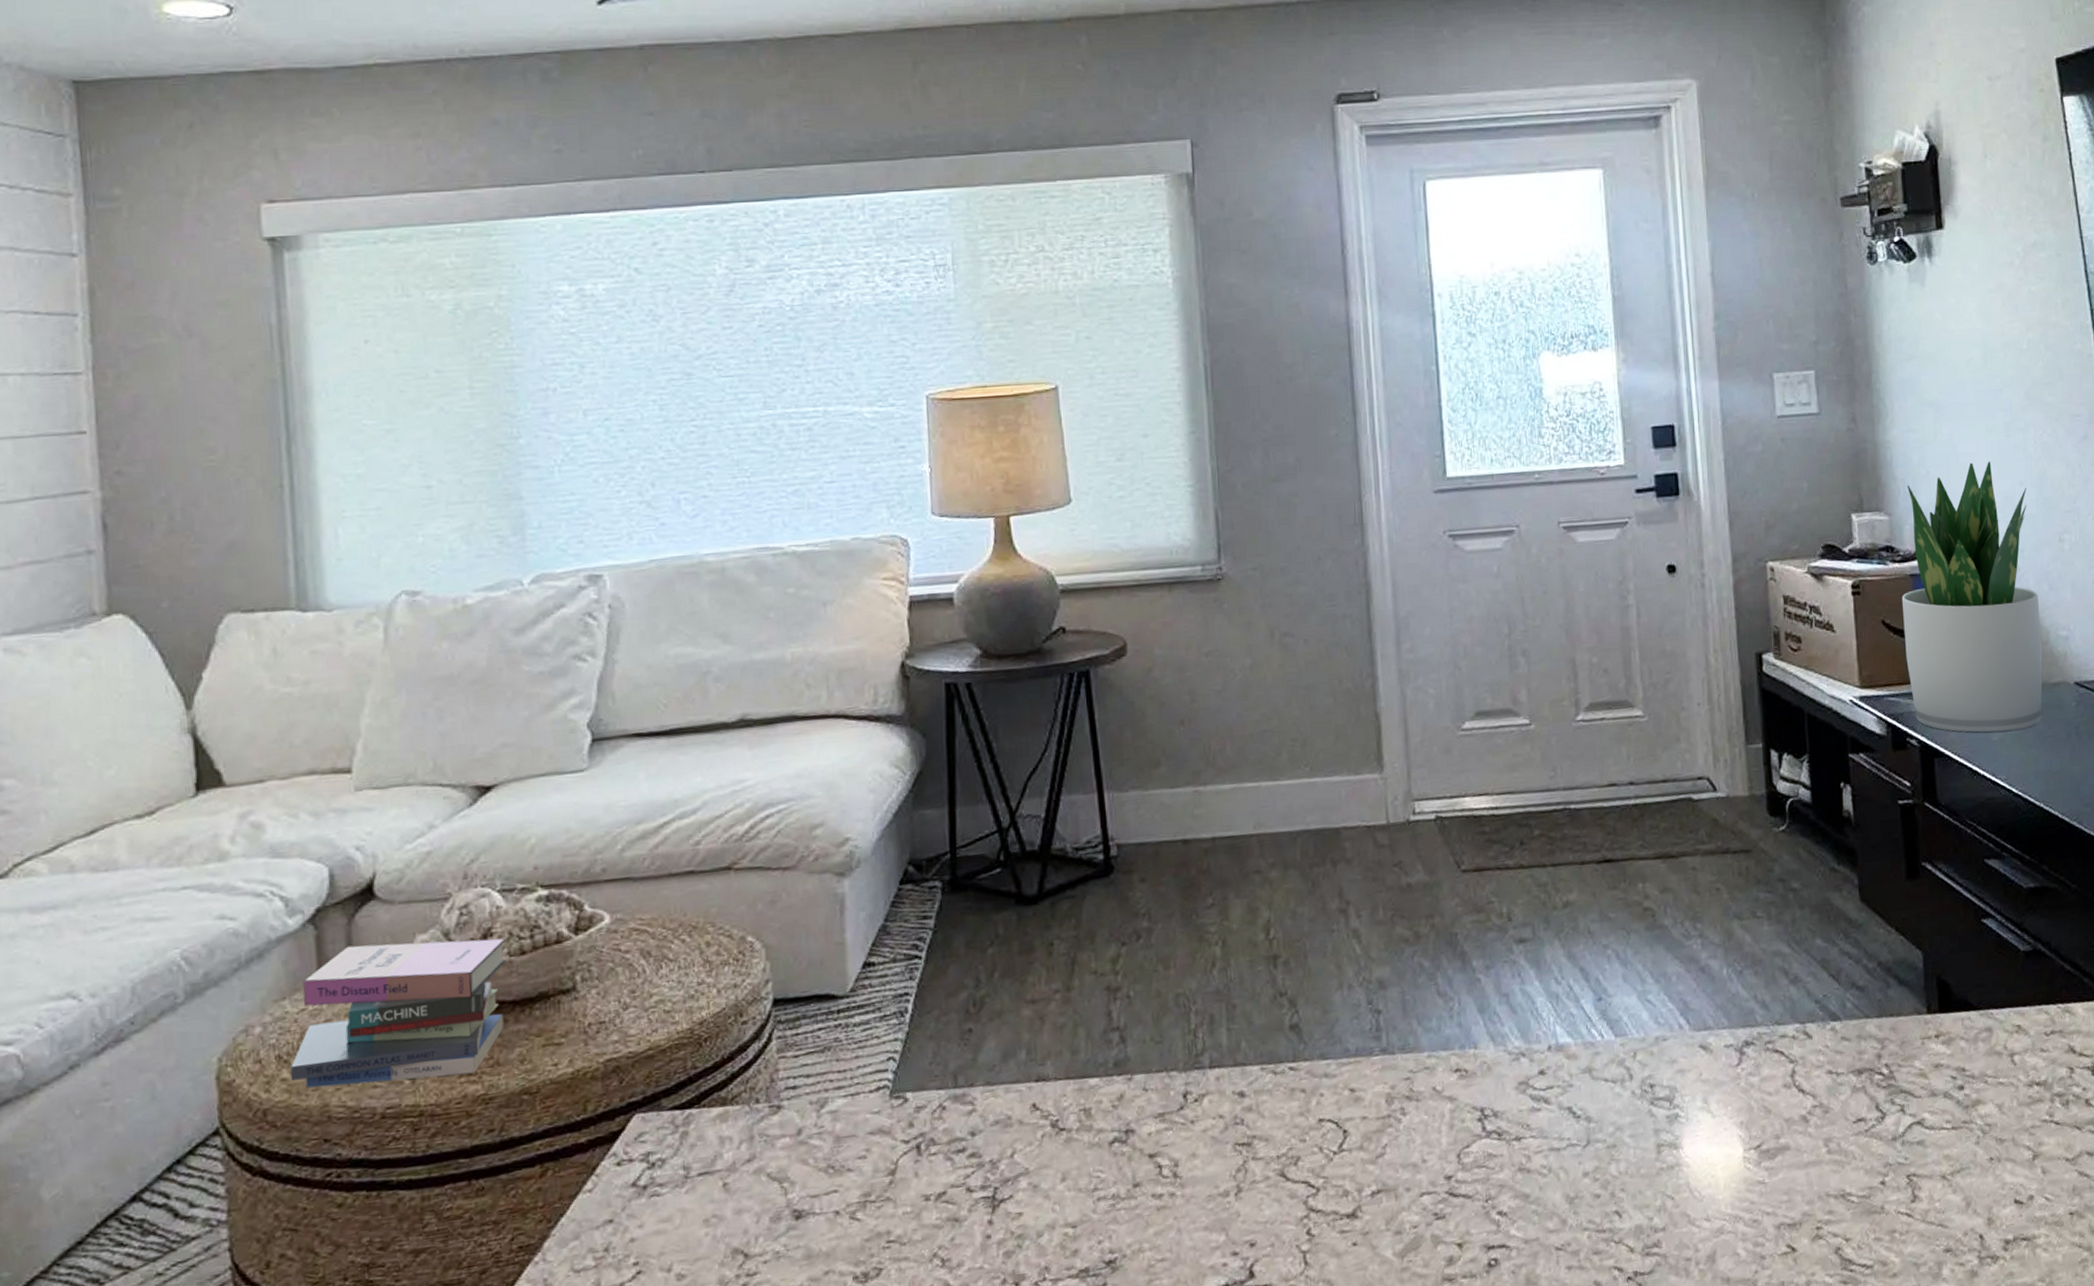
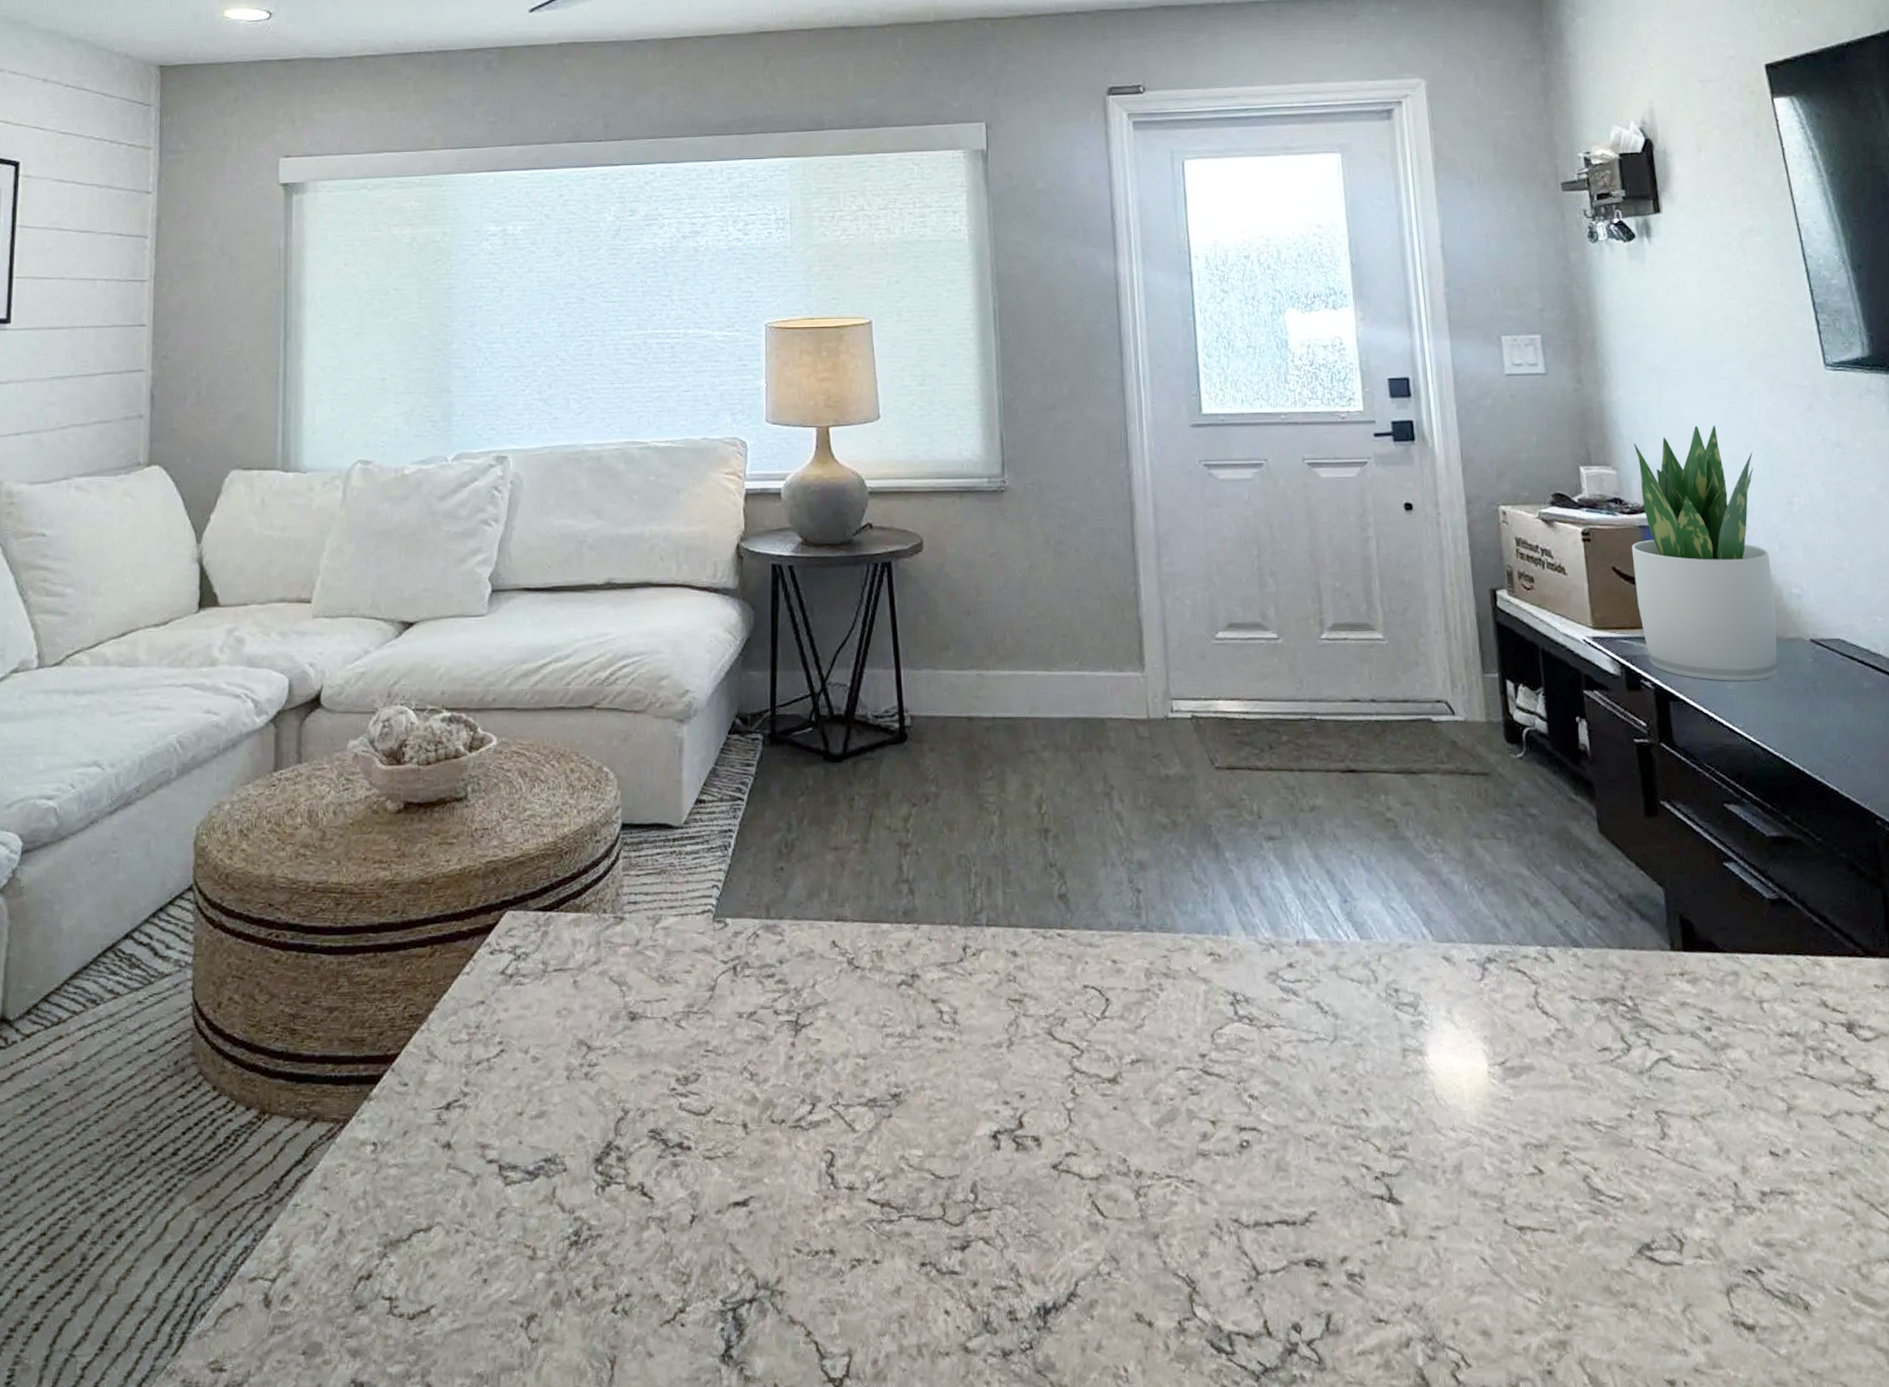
books: present [290,938,506,1088] -> none [248,744,416,862]

